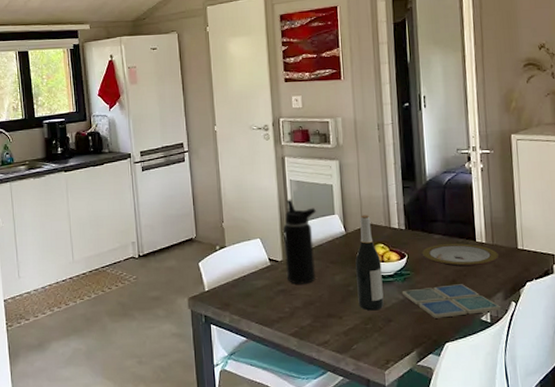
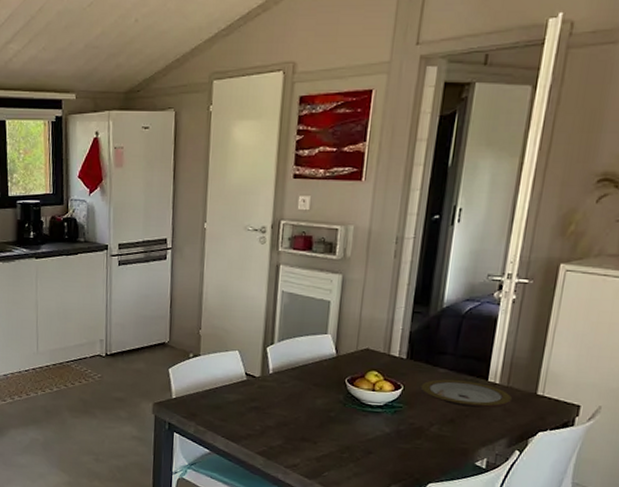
water bottle: present [283,199,316,284] -> none [262,312,307,404]
wine bottle: present [355,215,384,311] -> none [337,338,372,441]
drink coaster: present [401,284,501,318] -> none [389,423,502,458]

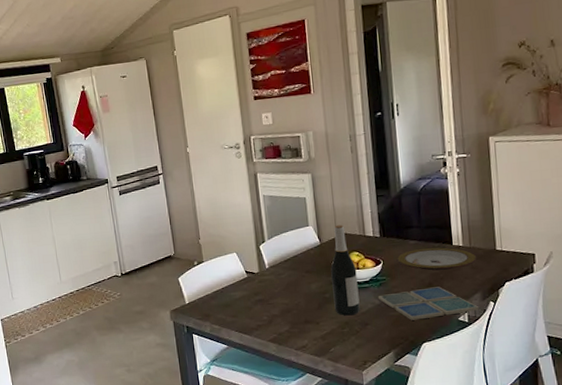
wine bottle: none [337,338,372,441] -> present [330,225,360,316]
drink coaster: none [389,423,502,458] -> present [377,287,479,320]

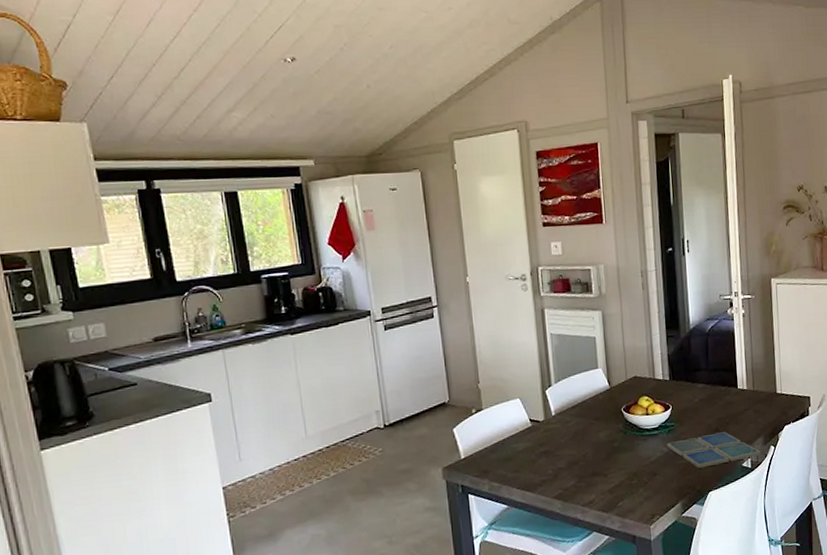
wine bottle: present [330,225,360,316] -> none [620,367,649,466]
plate: present [397,247,477,271] -> none [686,391,760,416]

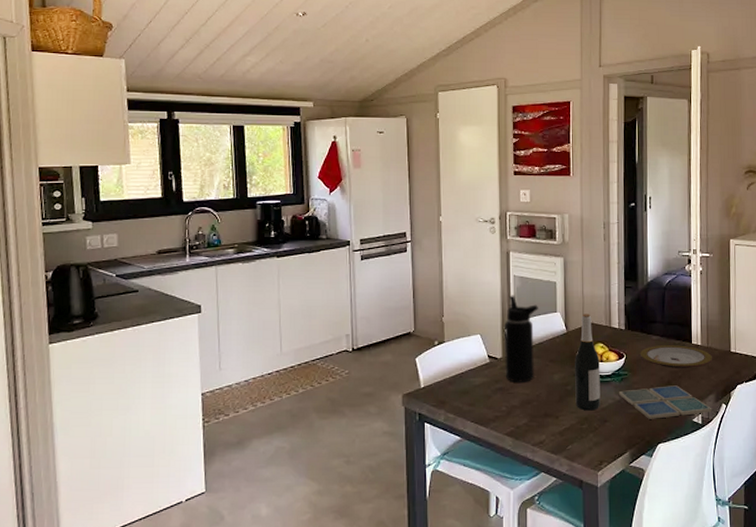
water bottle: none [544,354,580,444] -> present [505,295,538,383]
wine bottle: none [620,367,649,466] -> present [575,314,601,411]
plate: none [686,391,760,416] -> present [640,345,713,368]

